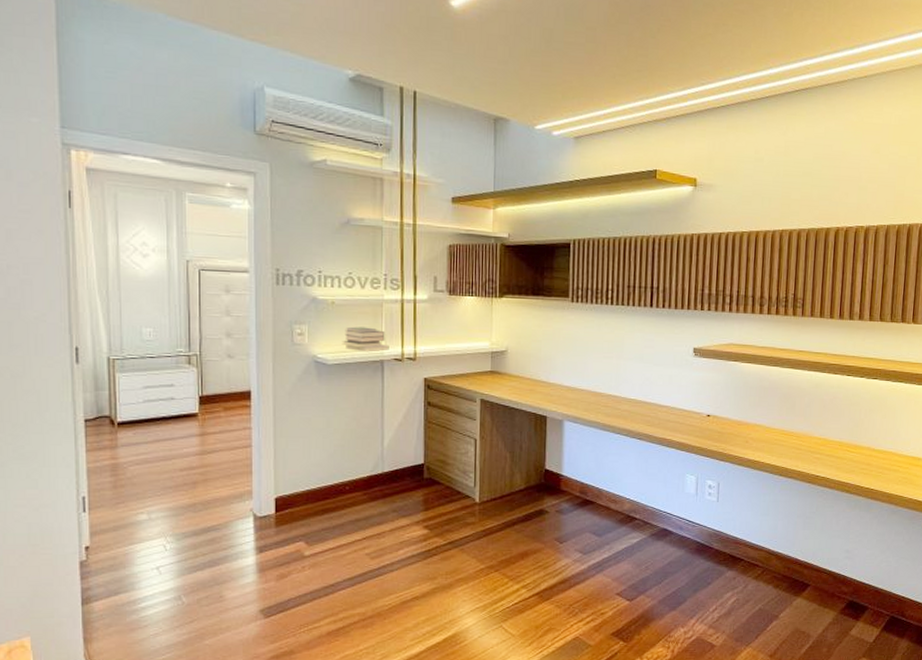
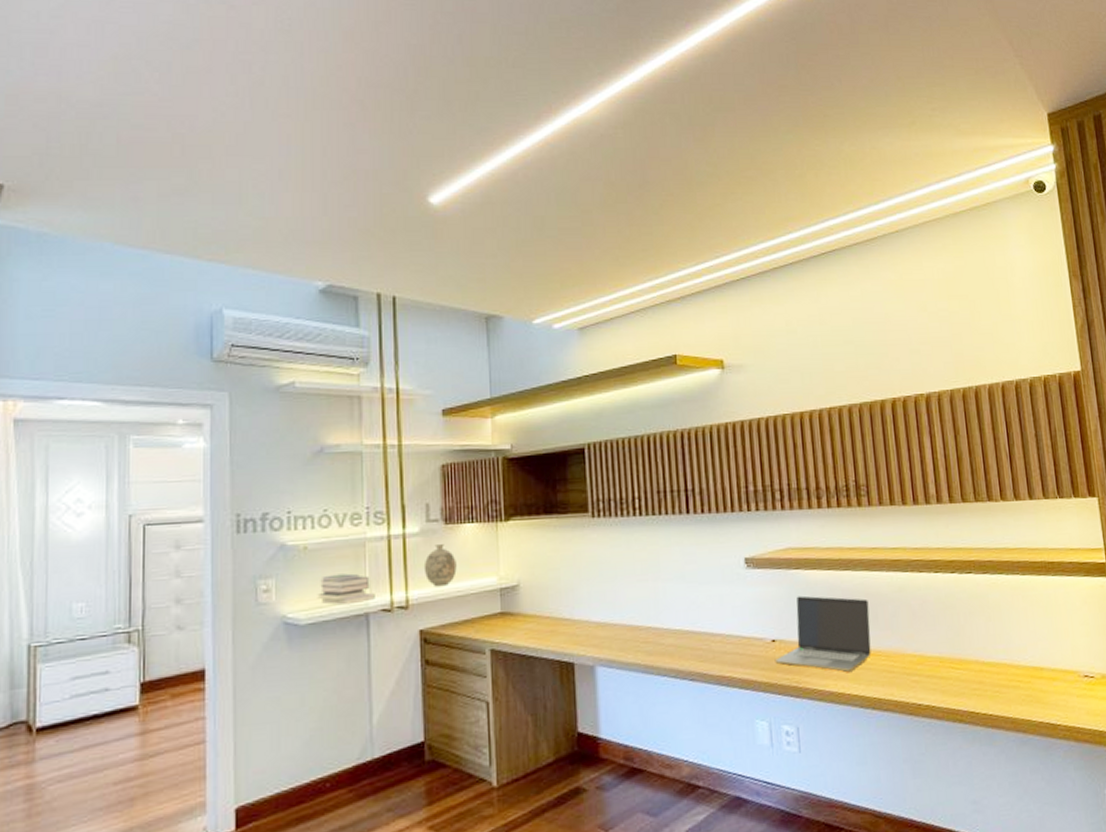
decorative vase: none [430,311,457,346] -> present [423,544,457,587]
laptop: none [707,383,789,445] -> present [774,595,871,672]

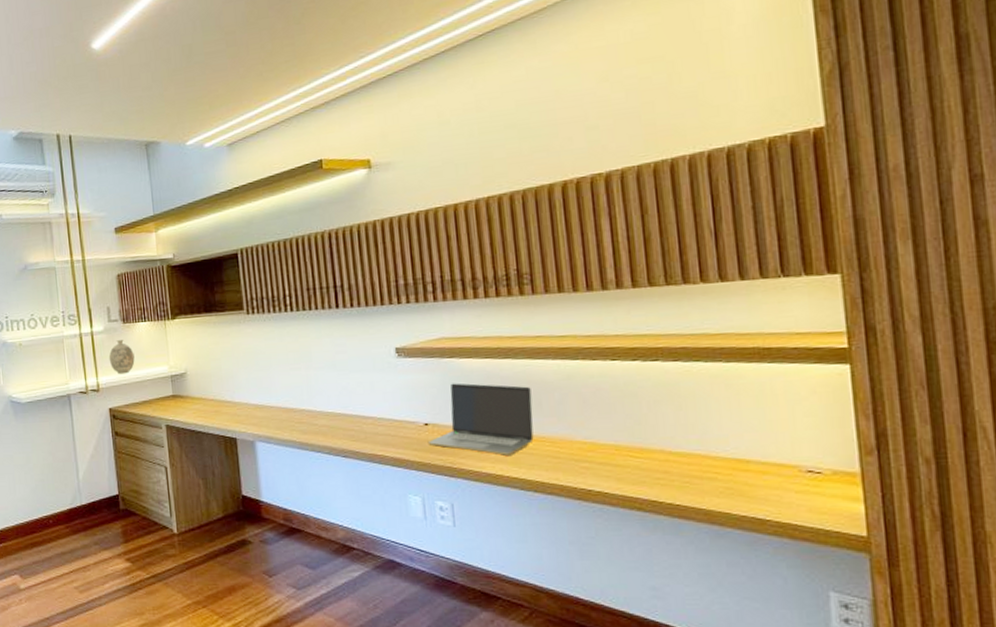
books: present [317,573,375,605] -> none [31,364,74,388]

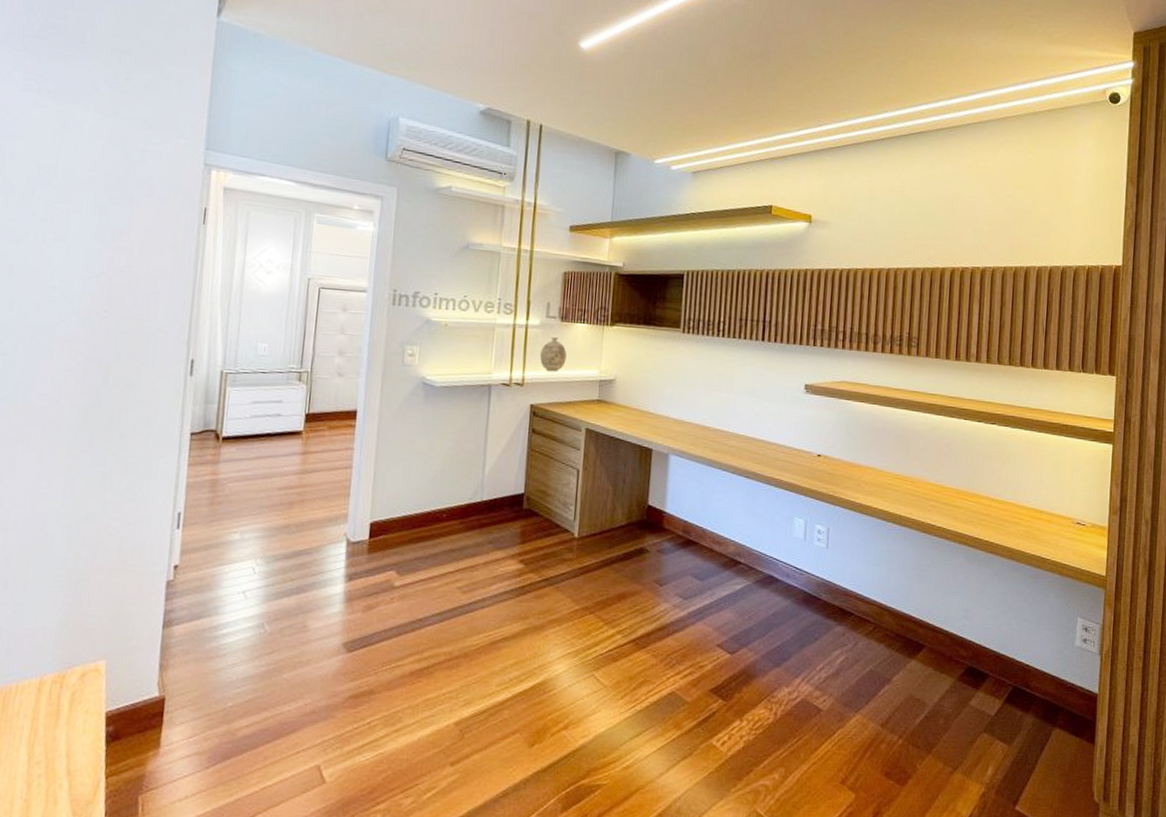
laptop: present [427,383,534,455] -> none [817,422,904,490]

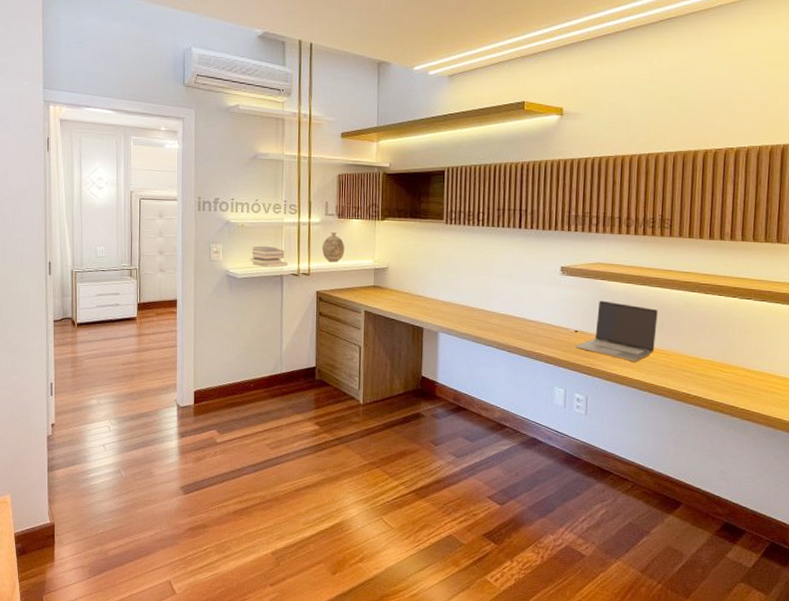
books: none [451,349,498,376] -> present [249,246,288,268]
laptop: none [817,422,904,490] -> present [575,300,658,362]

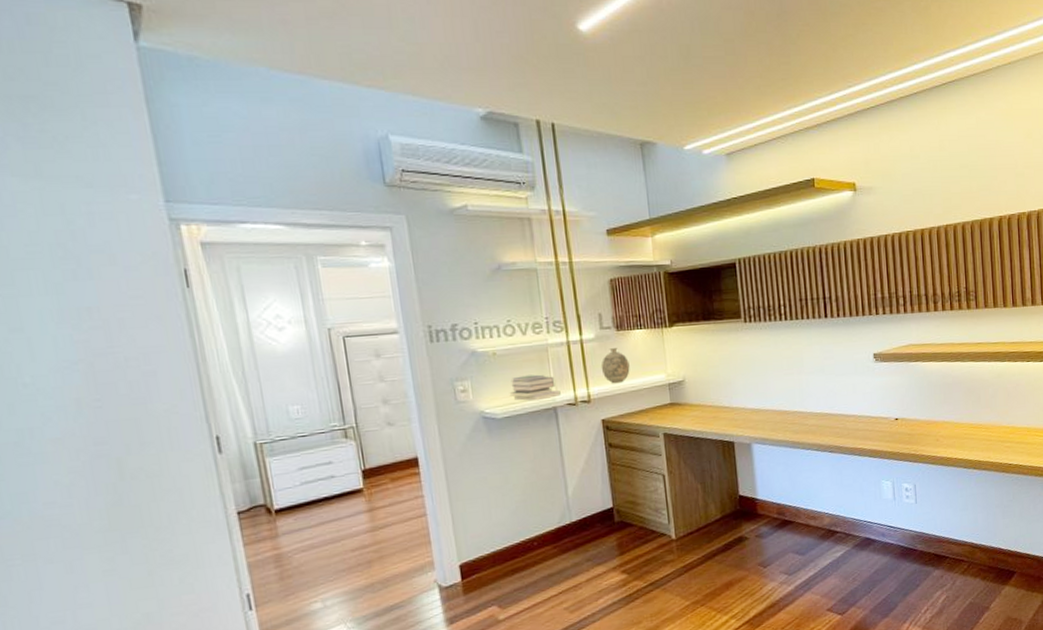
laptop: present [575,300,658,362] -> none [897,383,974,442]

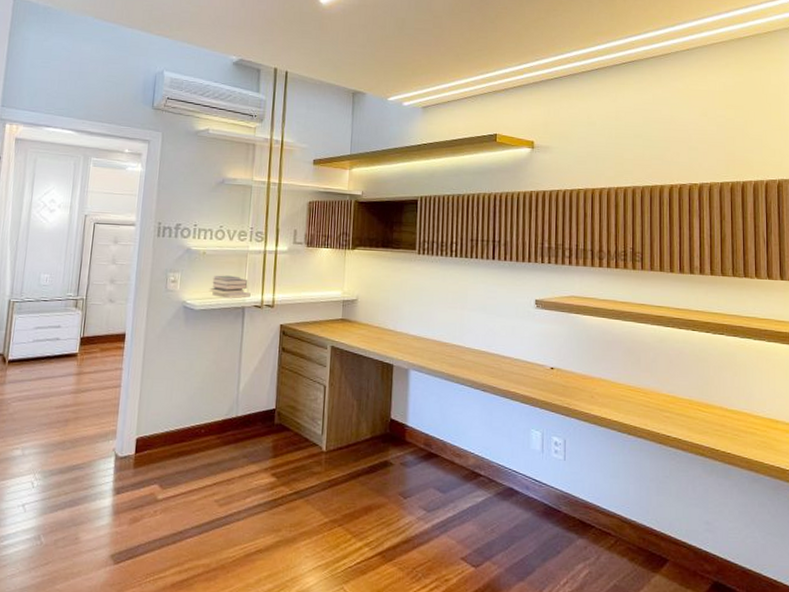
decorative vase: present [600,348,630,384] -> none [288,262,313,294]

